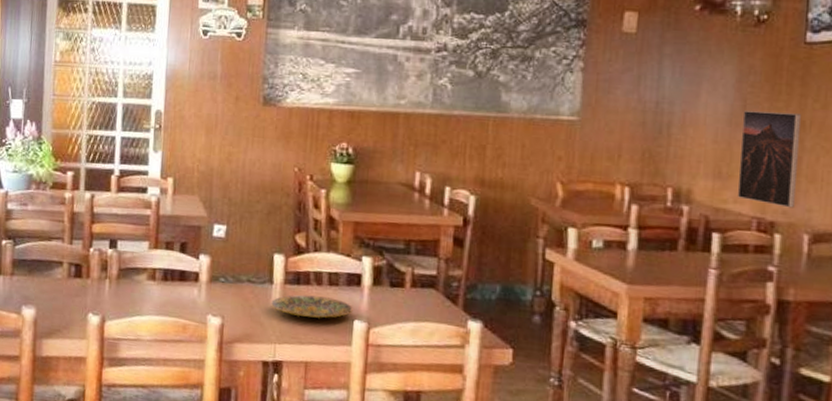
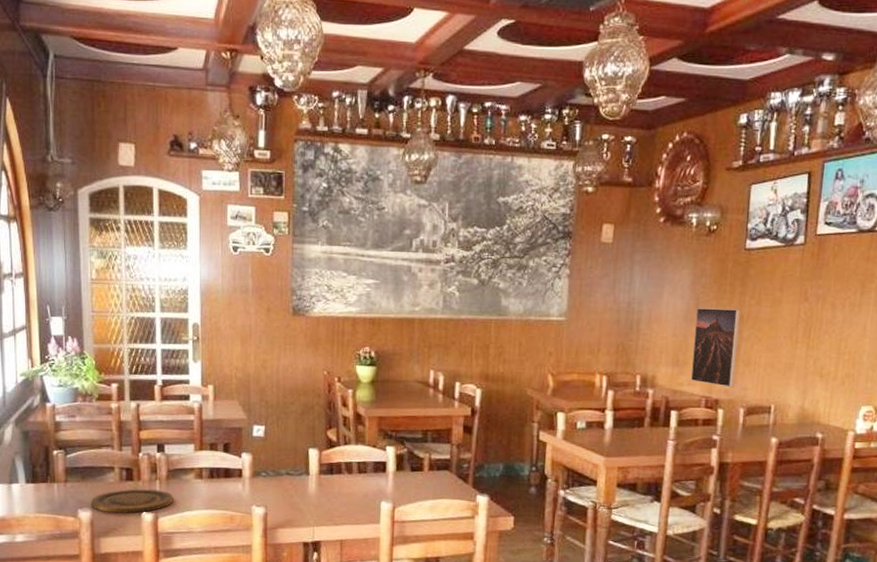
plate: none [36,287,123,314] -> present [91,489,173,514]
plate: present [271,294,353,319] -> none [308,483,380,503]

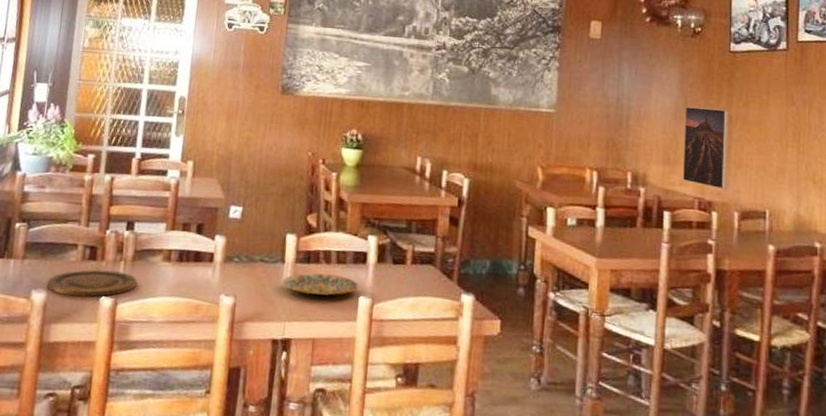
plate: none [308,483,380,503] -> present [282,273,359,296]

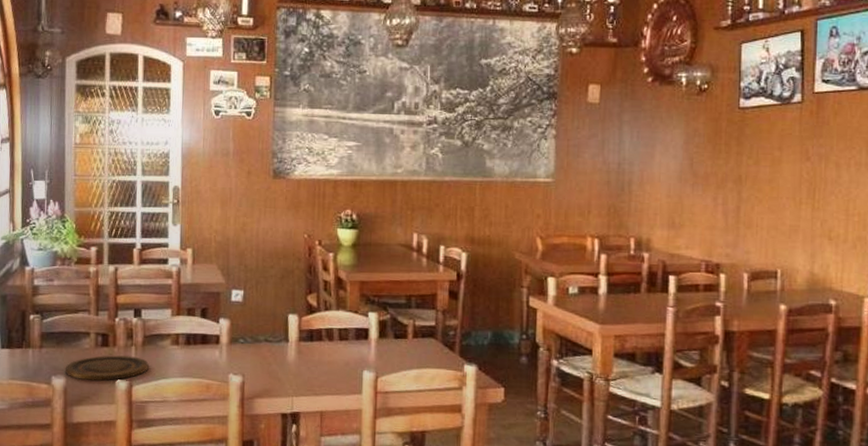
plate: present [282,273,359,296] -> none [287,350,362,372]
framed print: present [682,106,730,190] -> none [688,168,739,251]

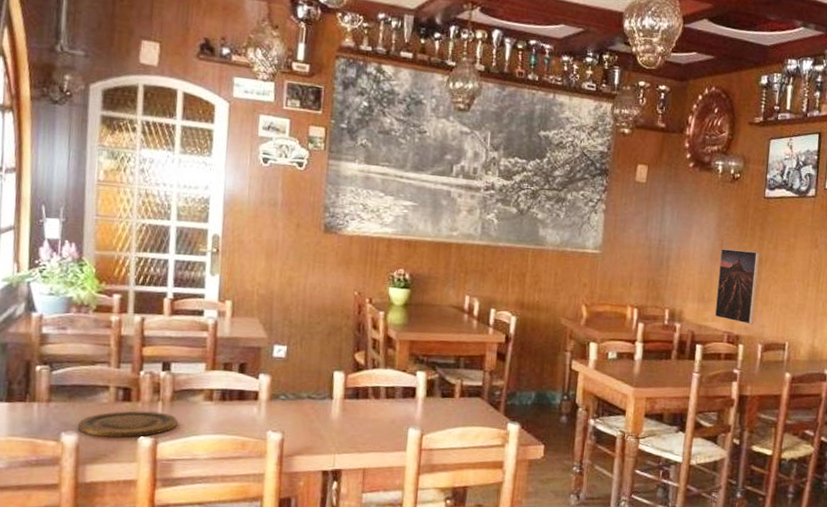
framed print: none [688,168,739,251] -> present [714,248,760,325]

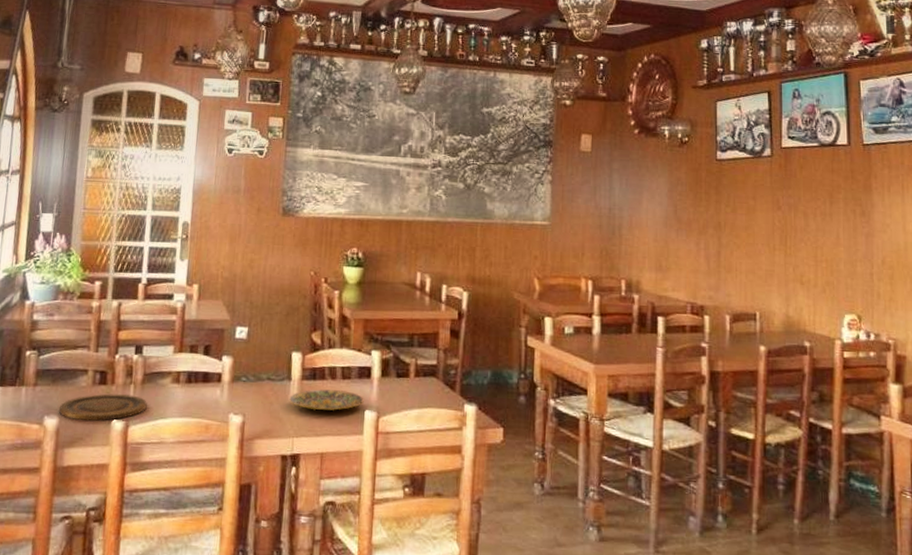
plate: none [331,408,408,429] -> present [289,389,364,412]
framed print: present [714,248,760,325] -> none [674,214,718,294]

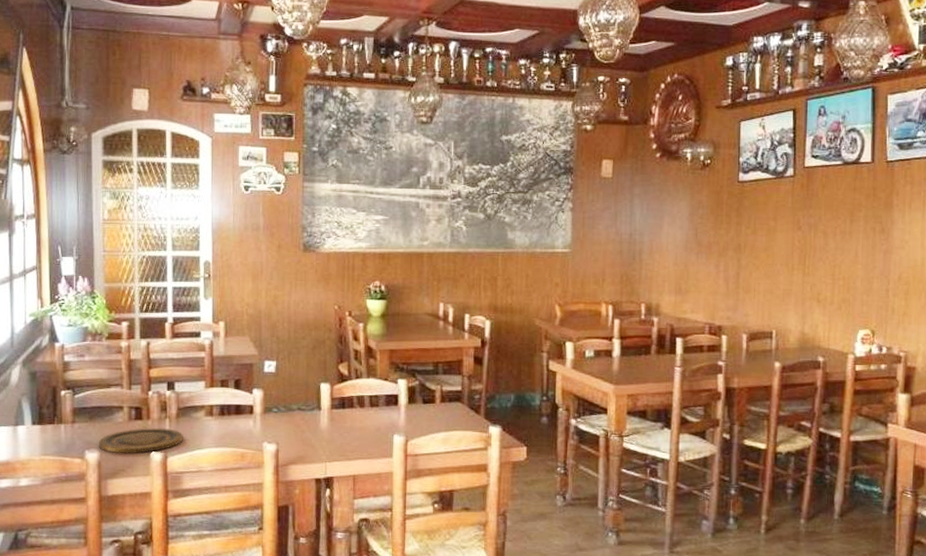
plate: present [289,389,364,412] -> none [320,417,392,437]

